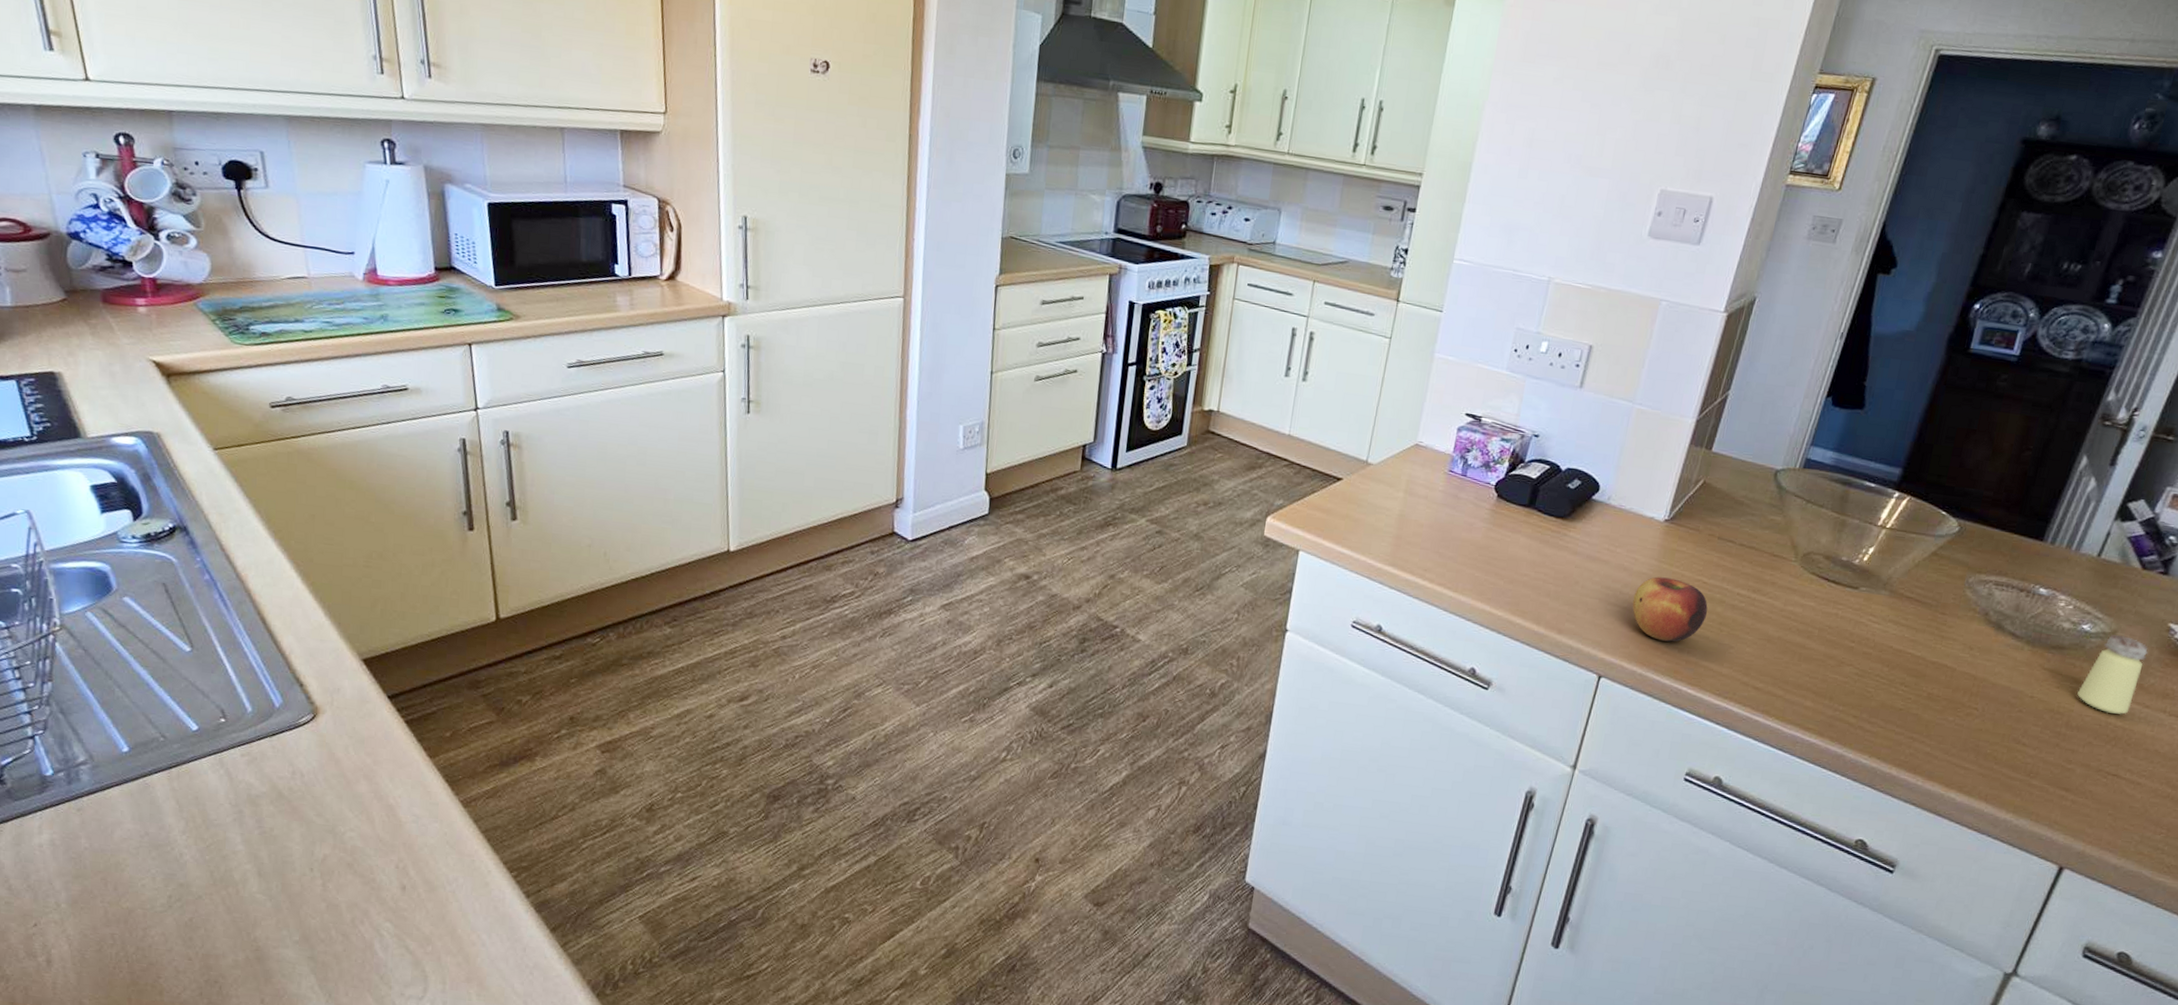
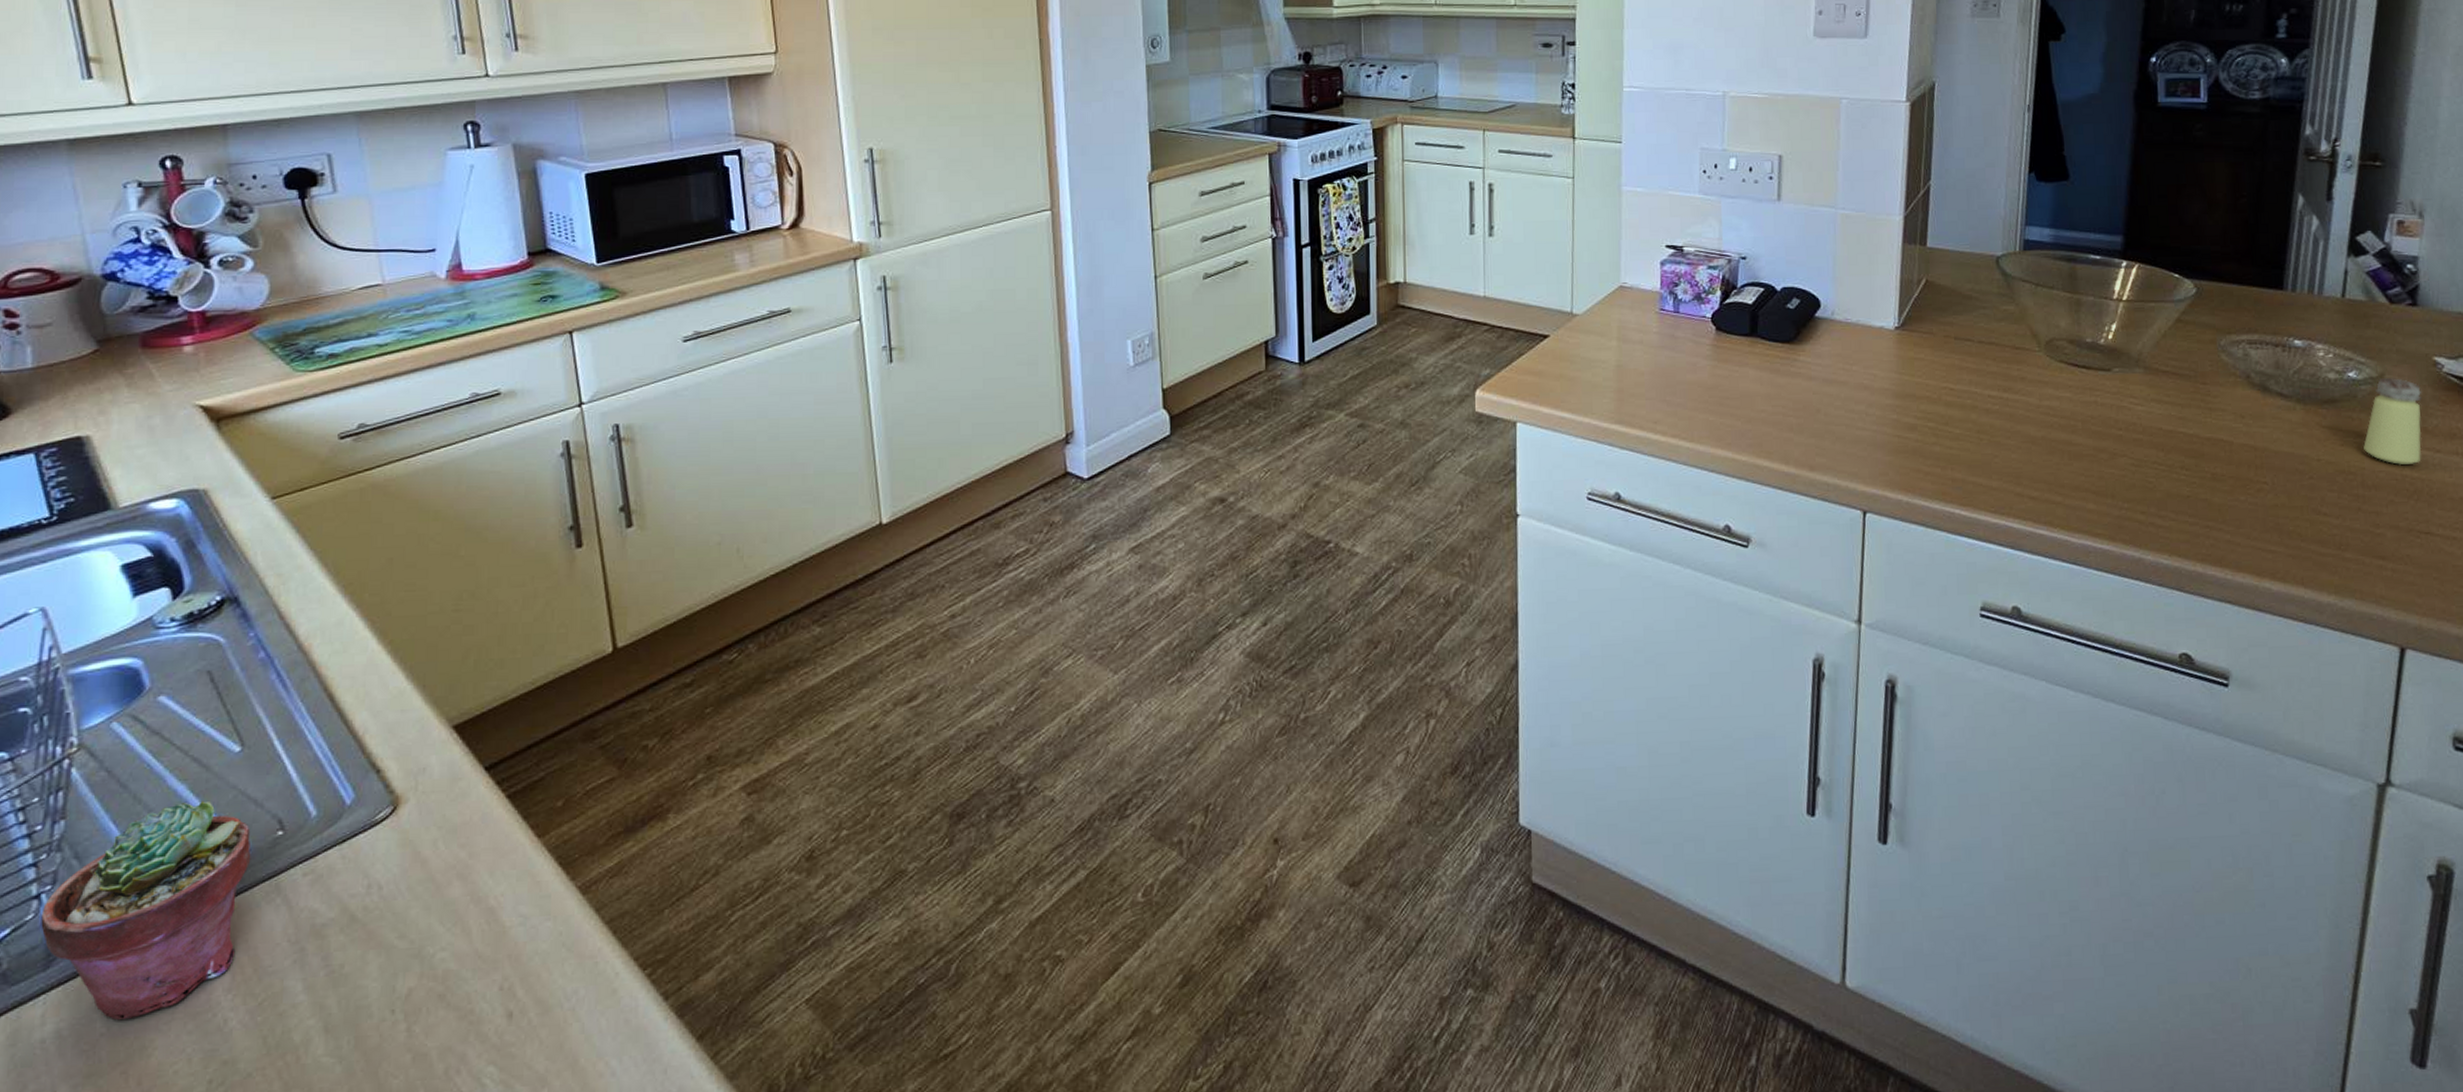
potted succulent: none [36,683,200,841] -> present [41,800,251,1021]
apple: present [1632,576,1708,642] -> none [1881,390,1962,461]

